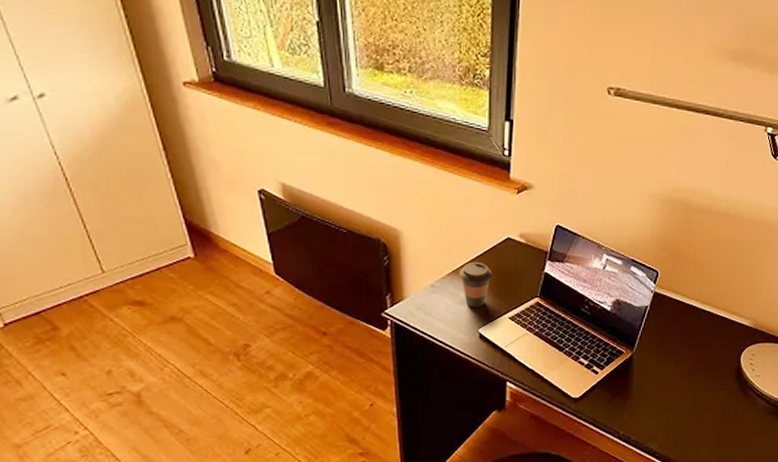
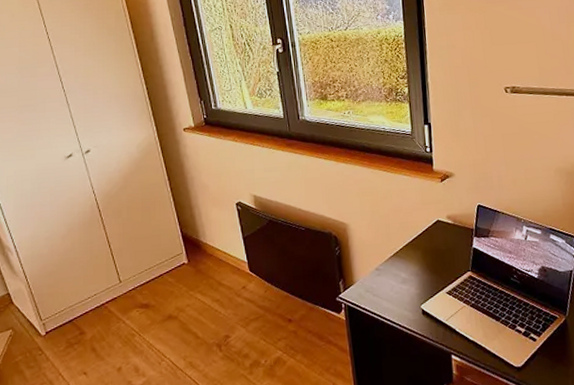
coffee cup: present [460,261,493,308] -> none [399,244,428,287]

